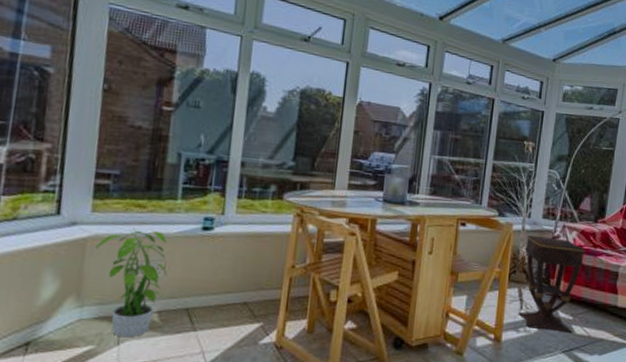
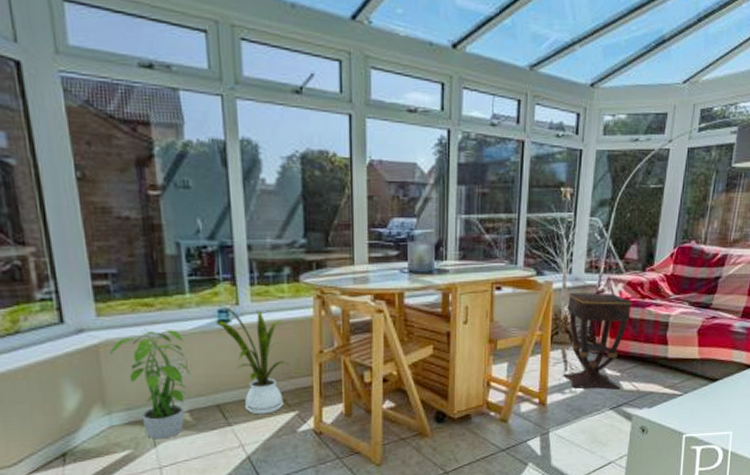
house plant: none [200,213,262,323] -> present [216,305,289,415]

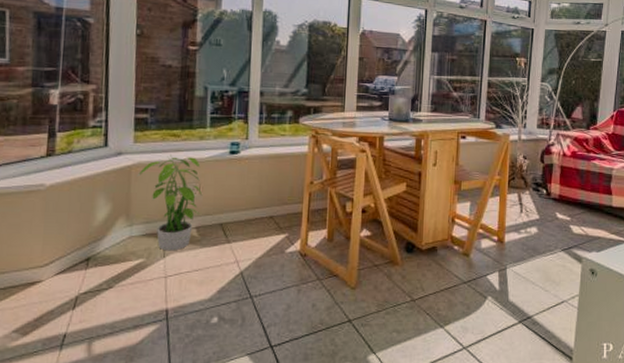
house plant: present [216,305,289,415] -> none [228,139,284,235]
side table: present [563,292,632,390] -> none [519,145,579,233]

